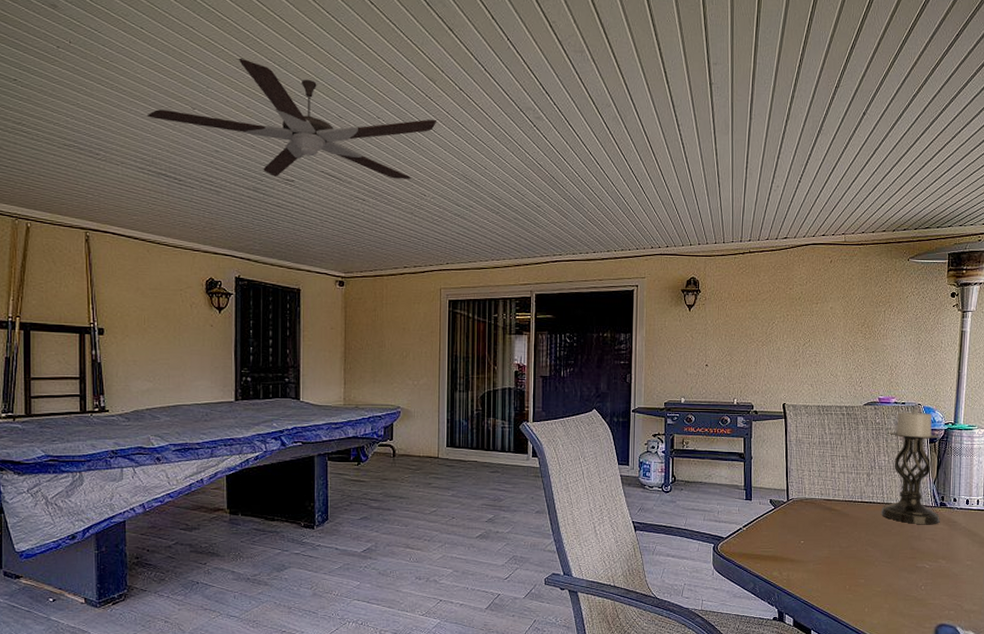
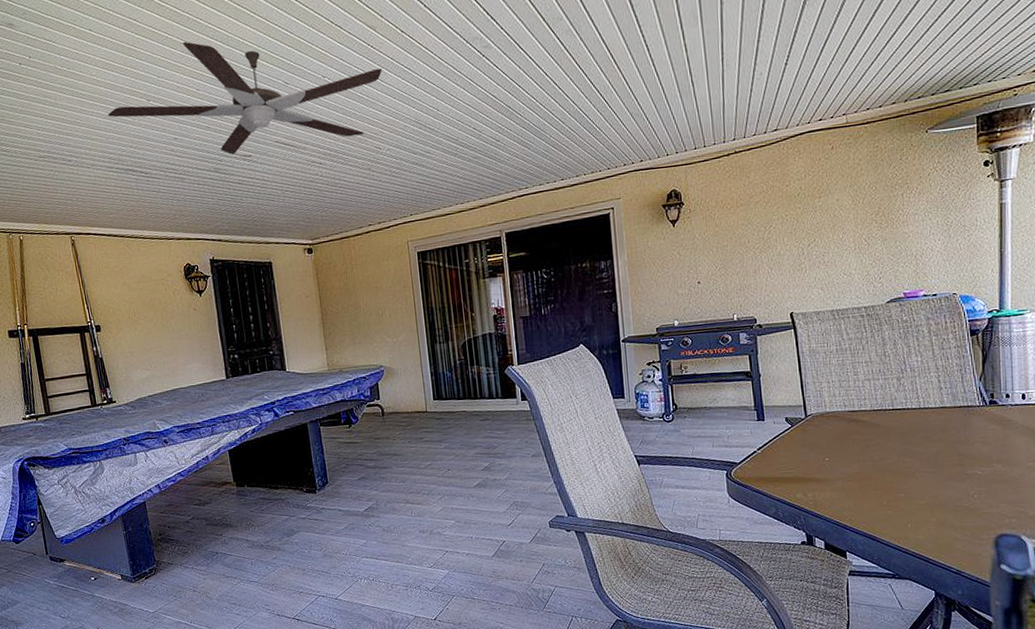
candle holder: present [880,408,940,525] -> none [917,299,991,428]

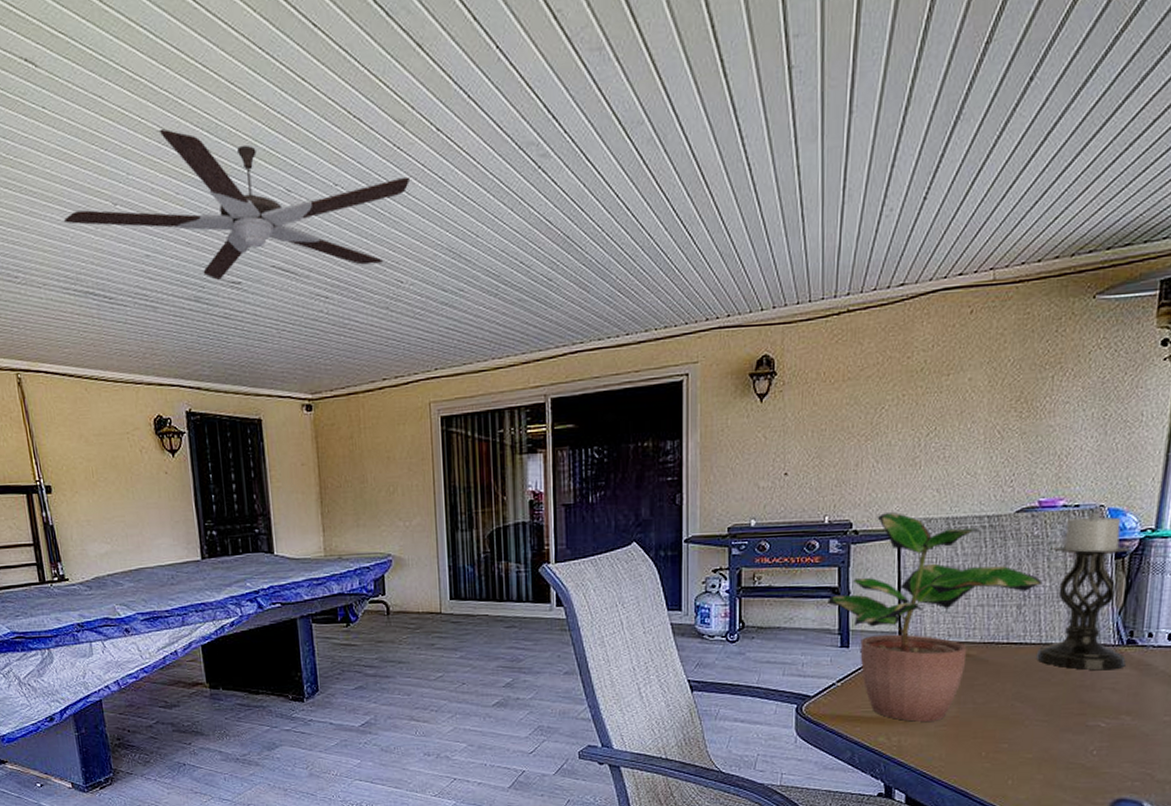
potted plant: none [743,308,915,479] -> present [827,512,1043,722]
candle holder: none [917,299,991,428] -> present [1035,512,1130,671]

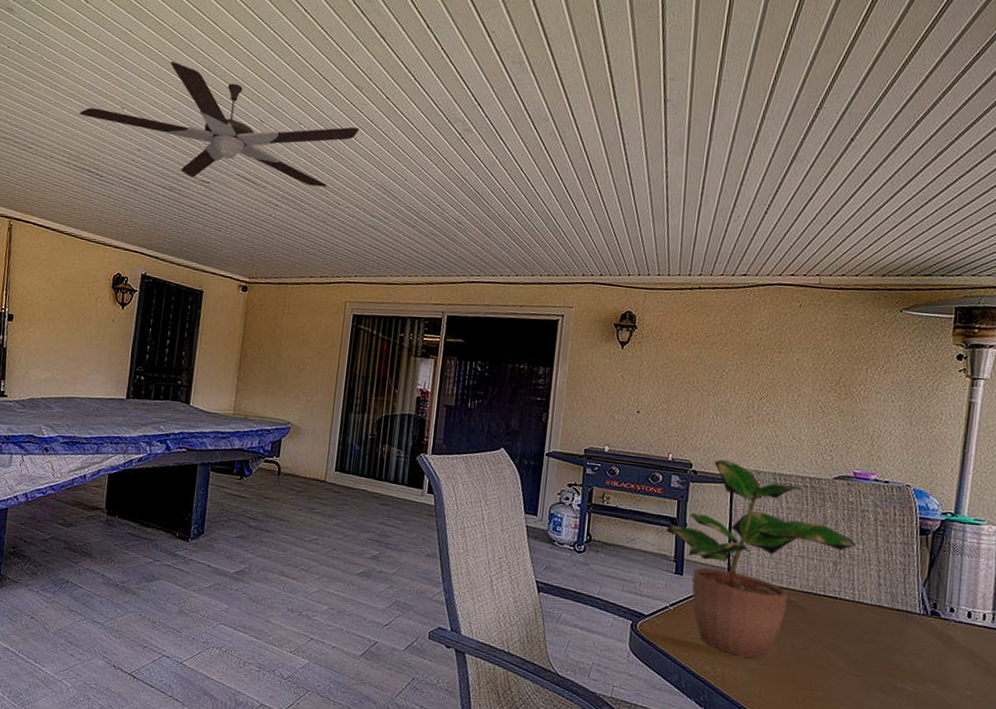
candle holder: present [1035,512,1130,671] -> none [849,489,933,638]

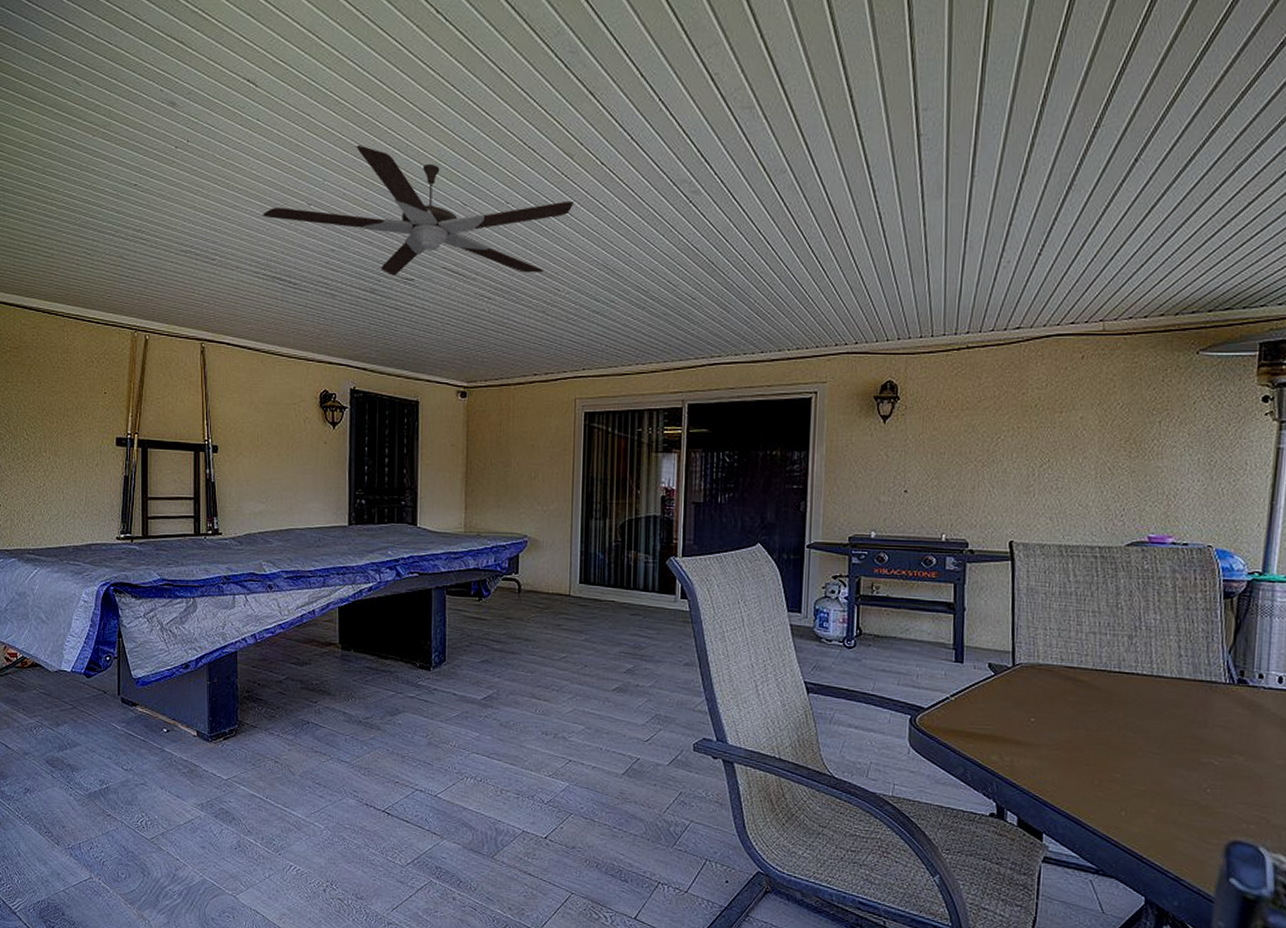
potted plant: present [666,459,857,659] -> none [943,536,1154,744]

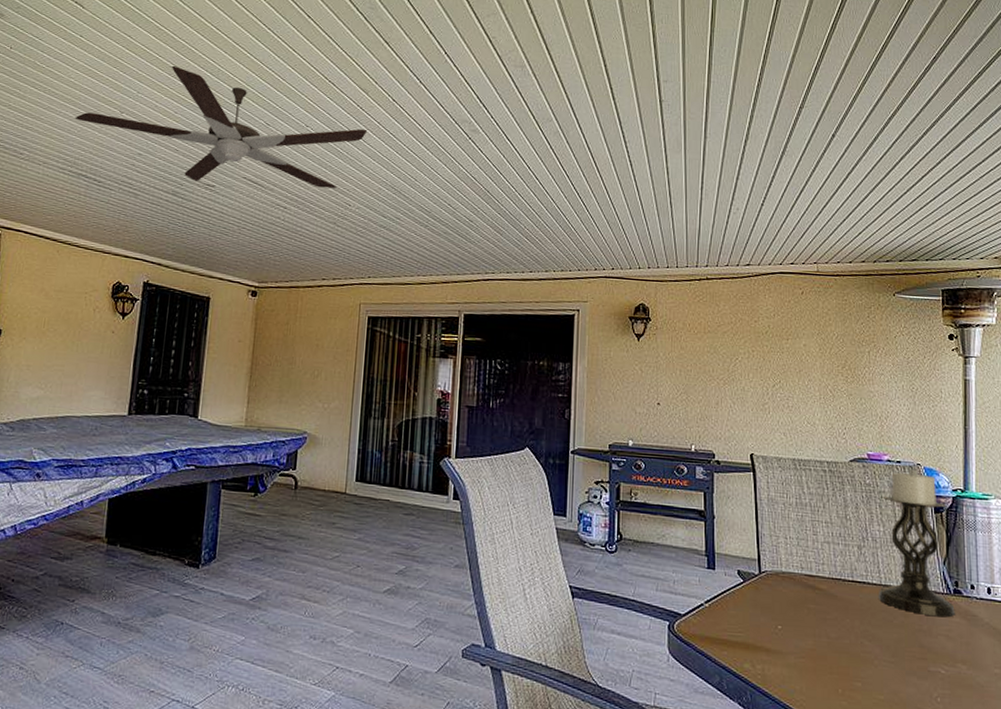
candle holder: none [1147,551,1238,708] -> present [878,469,955,618]

